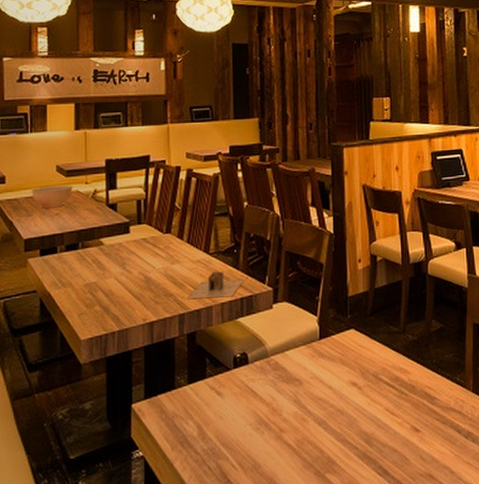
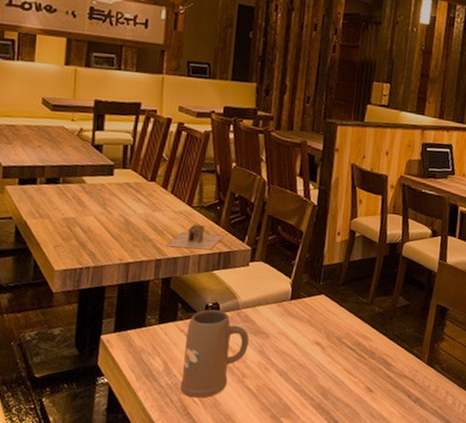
soup bowl: present [31,185,73,208] -> none [13,117,58,140]
beer mug: none [216,360,282,462] -> present [180,309,249,398]

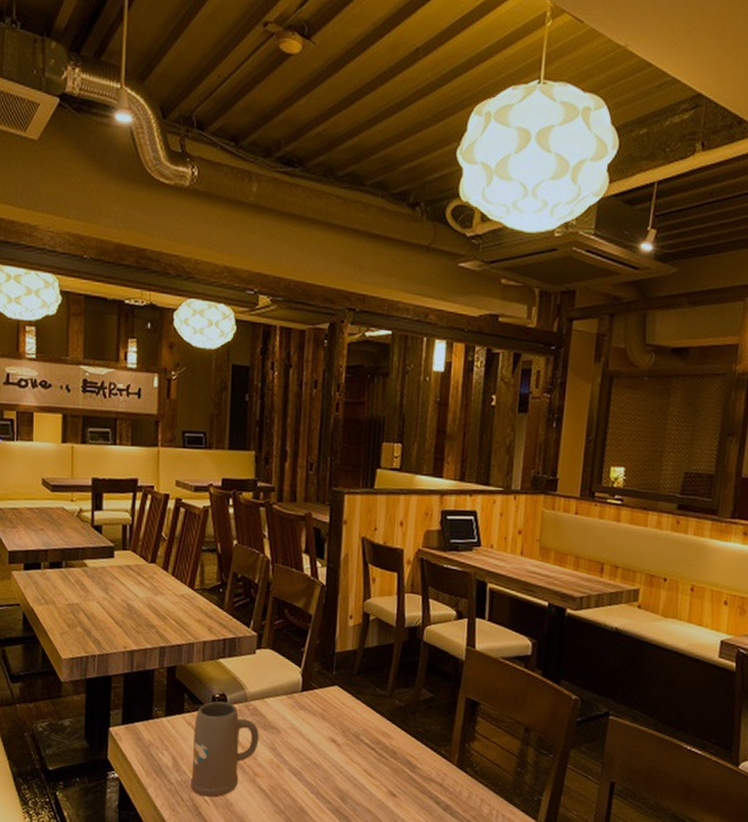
napkin holder: present [165,224,224,250] -> none [169,608,229,636]

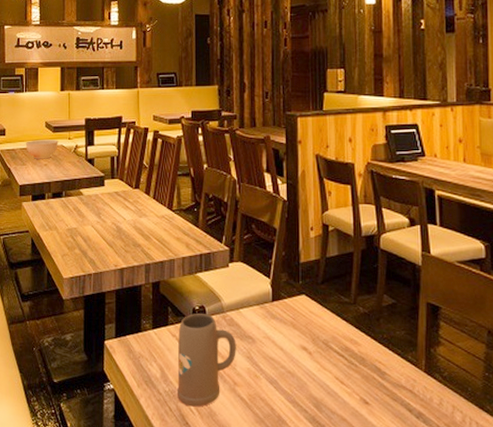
soup bowl: none [16,499,58,523] -> present [25,140,58,159]

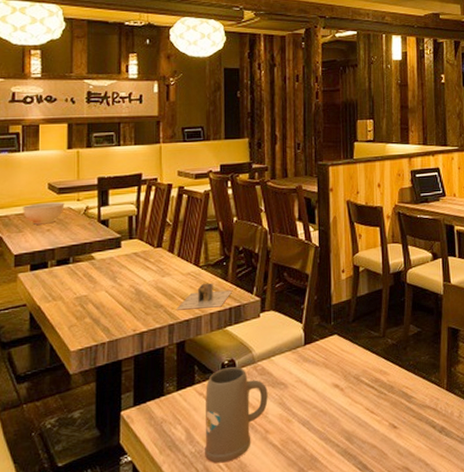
napkin holder: none [153,227,203,252] -> present [177,283,233,311]

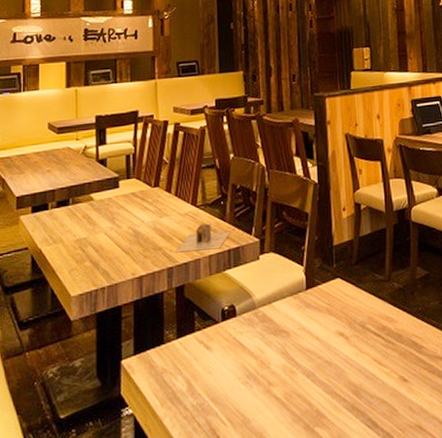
soup bowl: present [22,202,65,225] -> none [23,142,64,166]
beer mug: present [204,366,268,464] -> none [205,312,270,418]

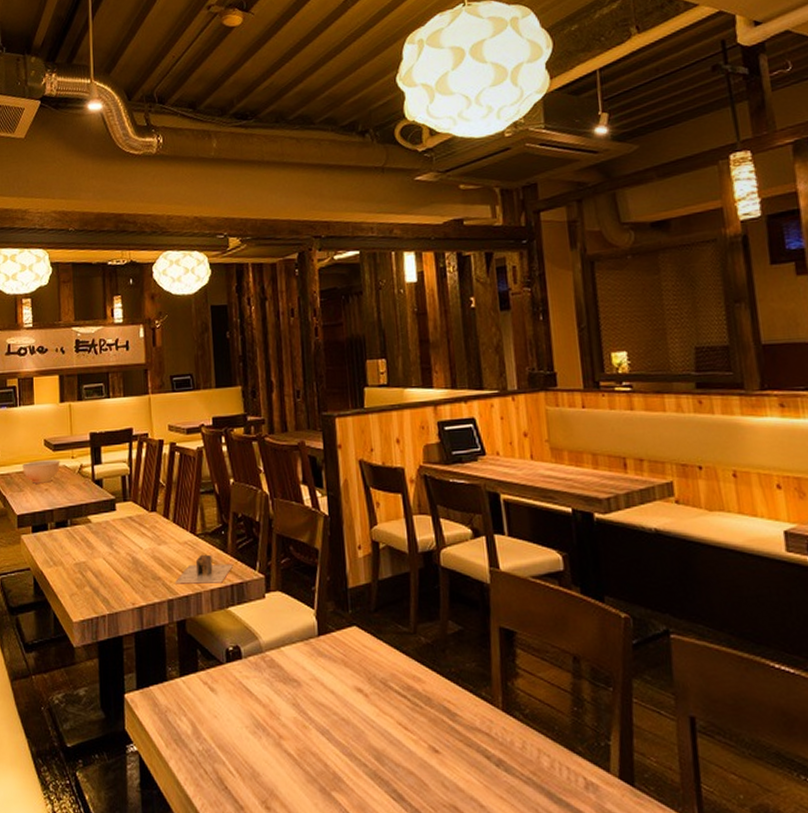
soup bowl: none [23,142,64,166] -> present [21,460,60,484]

